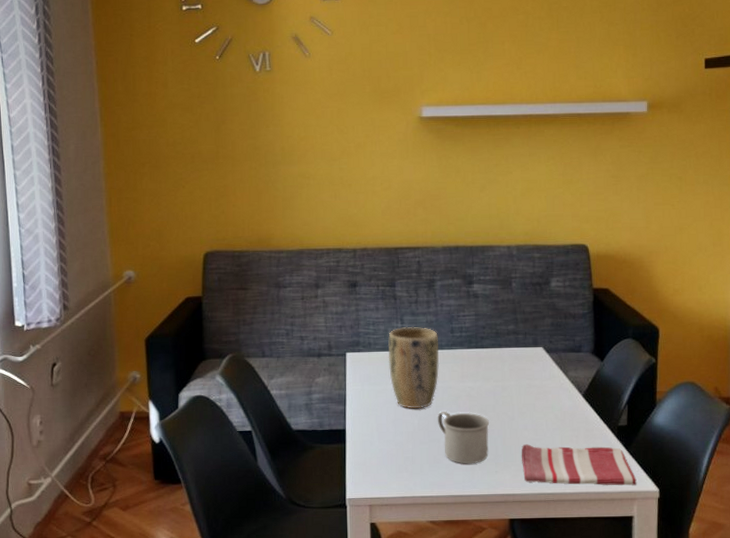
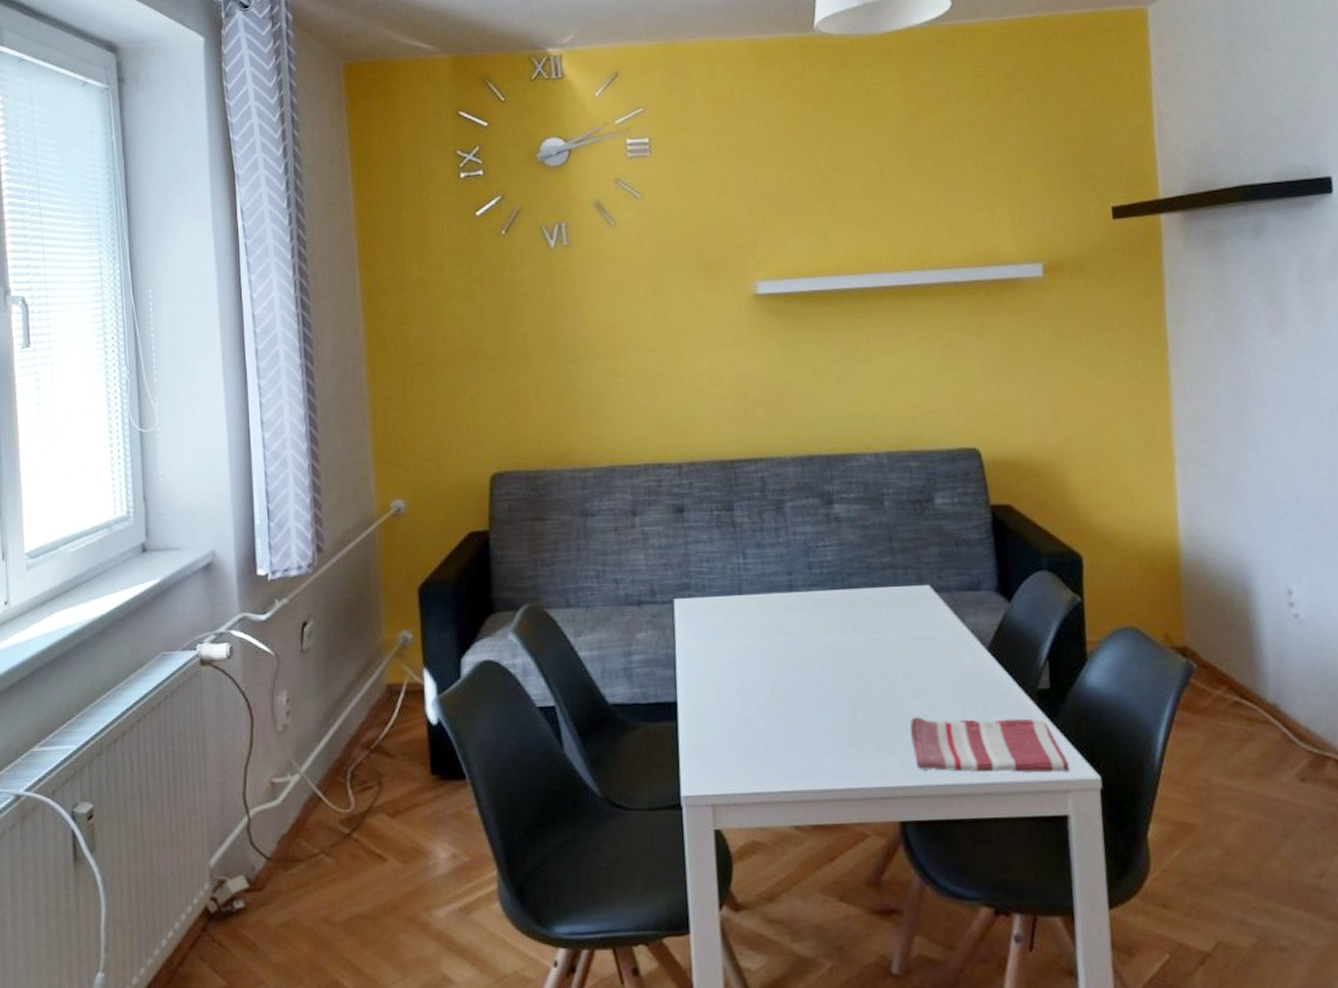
plant pot: present [387,326,440,409] -> none [727,562,796,672]
mug: present [437,412,489,464] -> none [796,675,867,746]

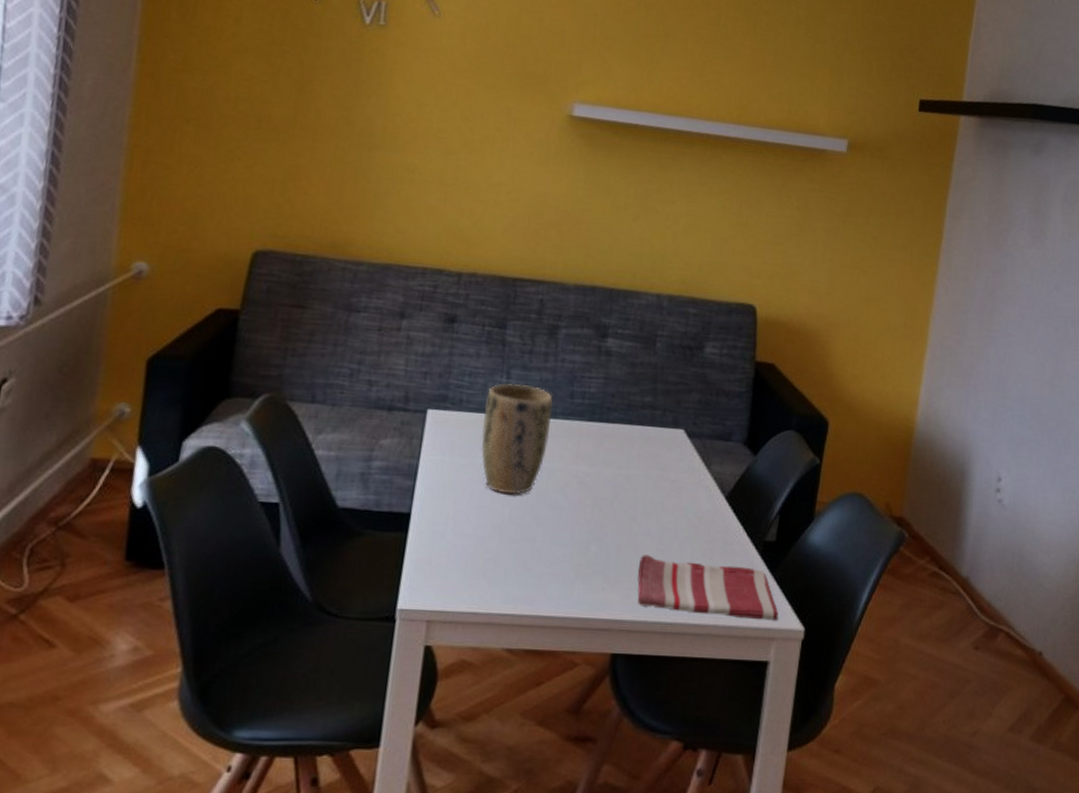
plant pot: none [727,562,796,672] -> present [481,383,553,495]

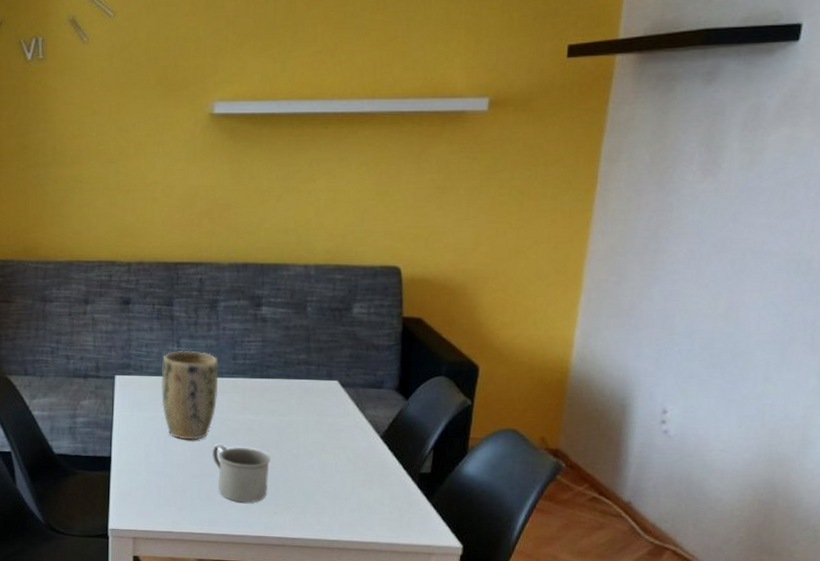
mug: none [535,501,603,576] -> present [212,445,270,503]
dish towel: present [637,554,779,621] -> none [305,486,437,539]

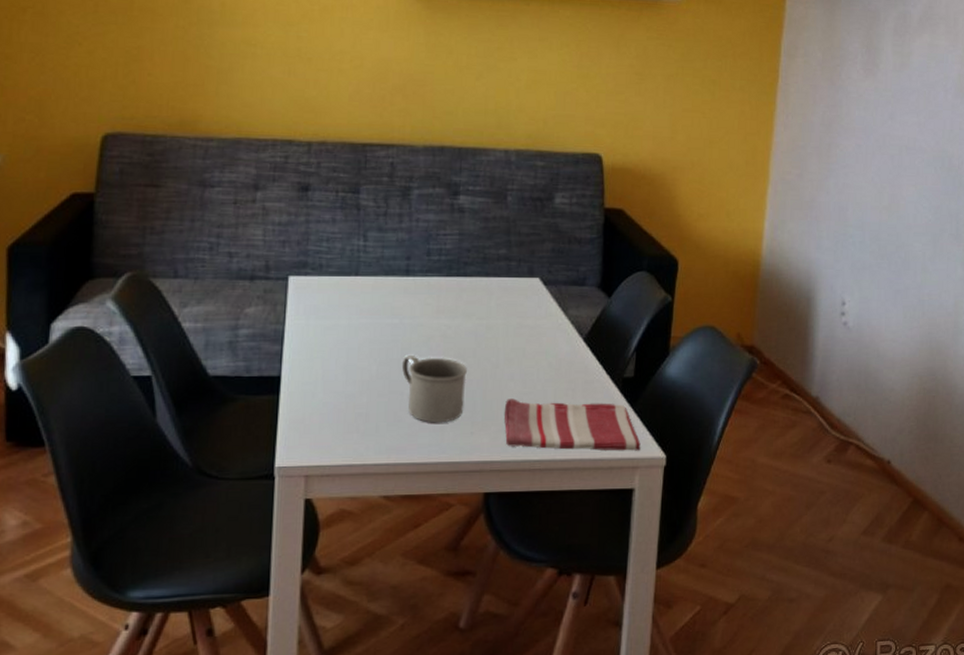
plant pot: present [161,350,218,440] -> none [343,245,410,352]
dish towel: none [305,486,437,539] -> present [504,398,641,451]

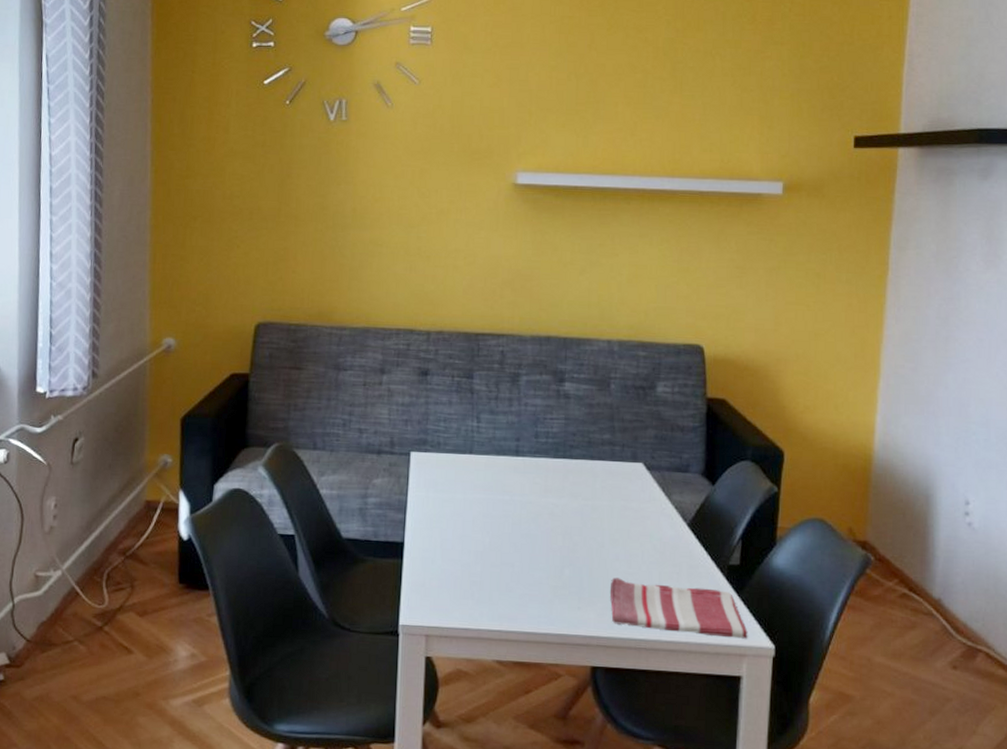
mug: present [401,356,467,423] -> none [512,530,574,596]

